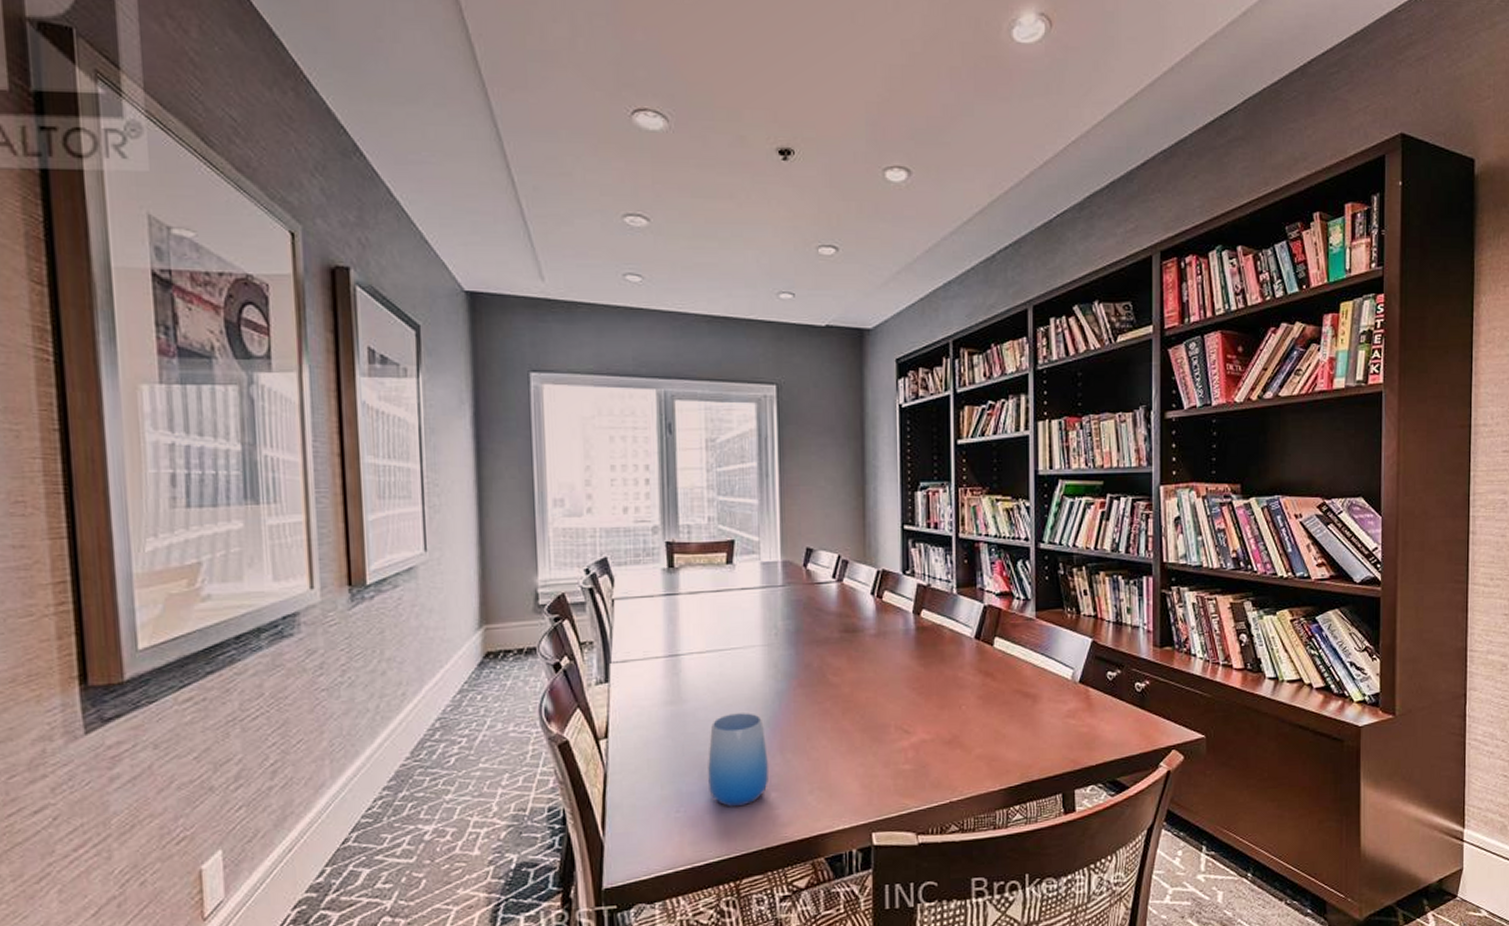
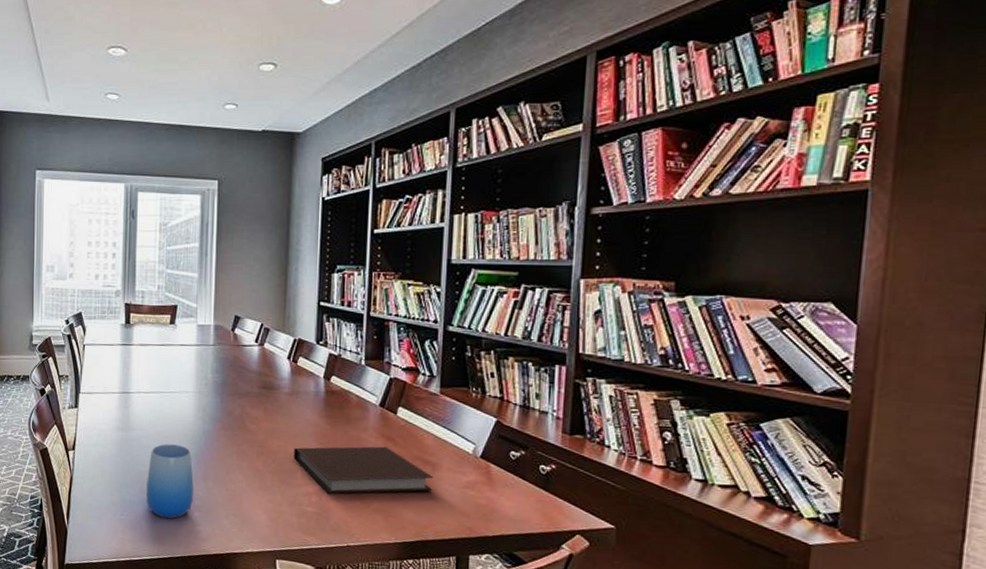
notebook: none [885,683,1035,746] -> present [294,446,434,494]

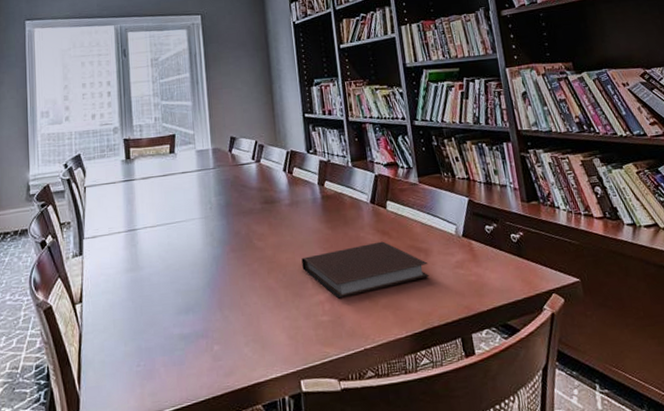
cup: present [146,444,194,519] -> none [161,276,211,360]

